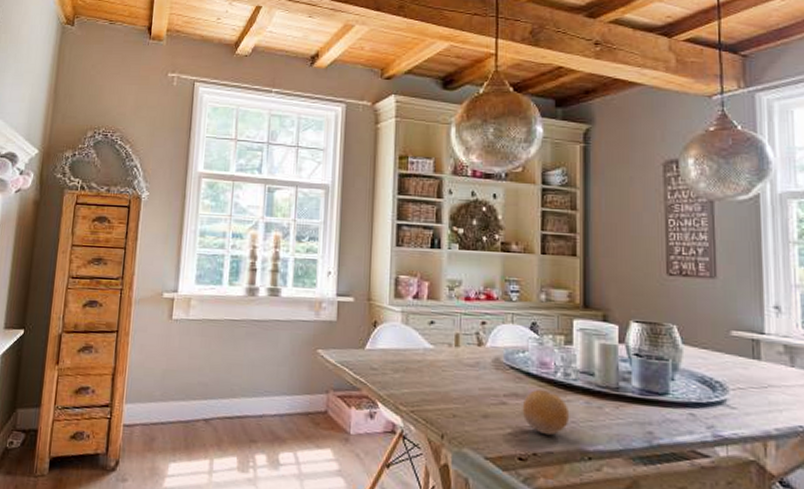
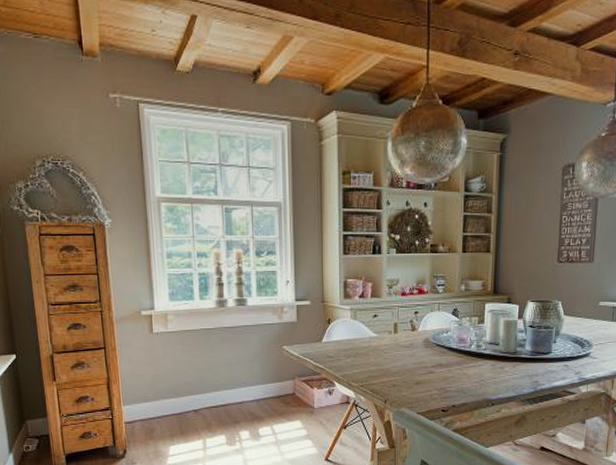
fruit: present [522,389,570,436] -> none [445,359,480,392]

